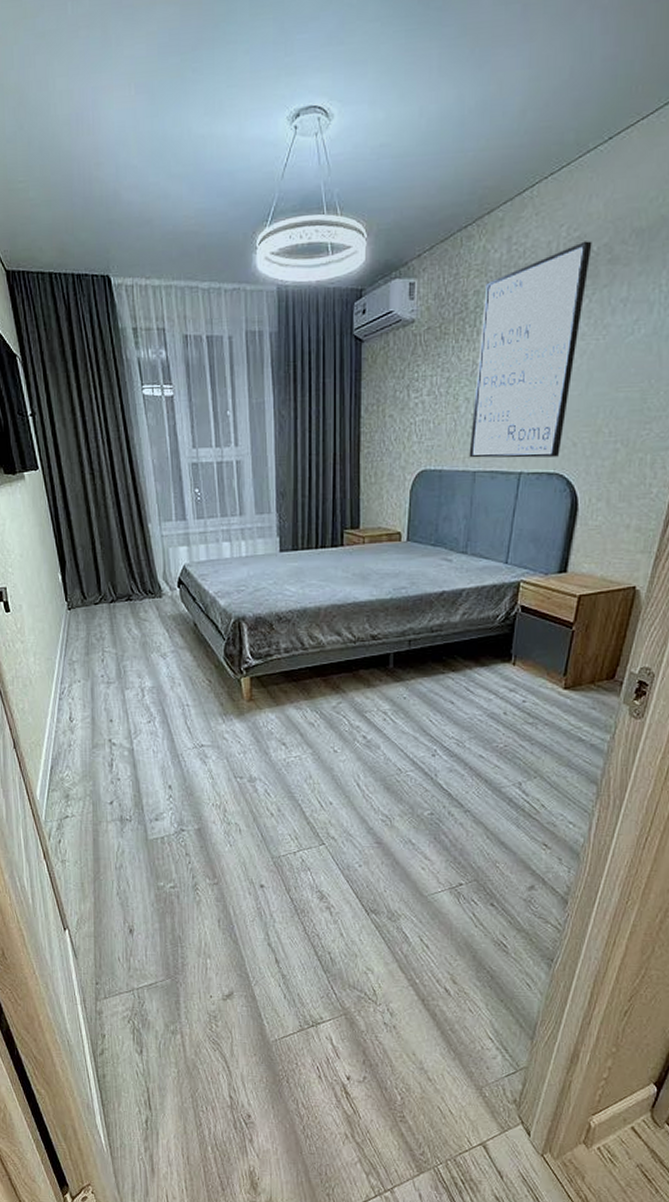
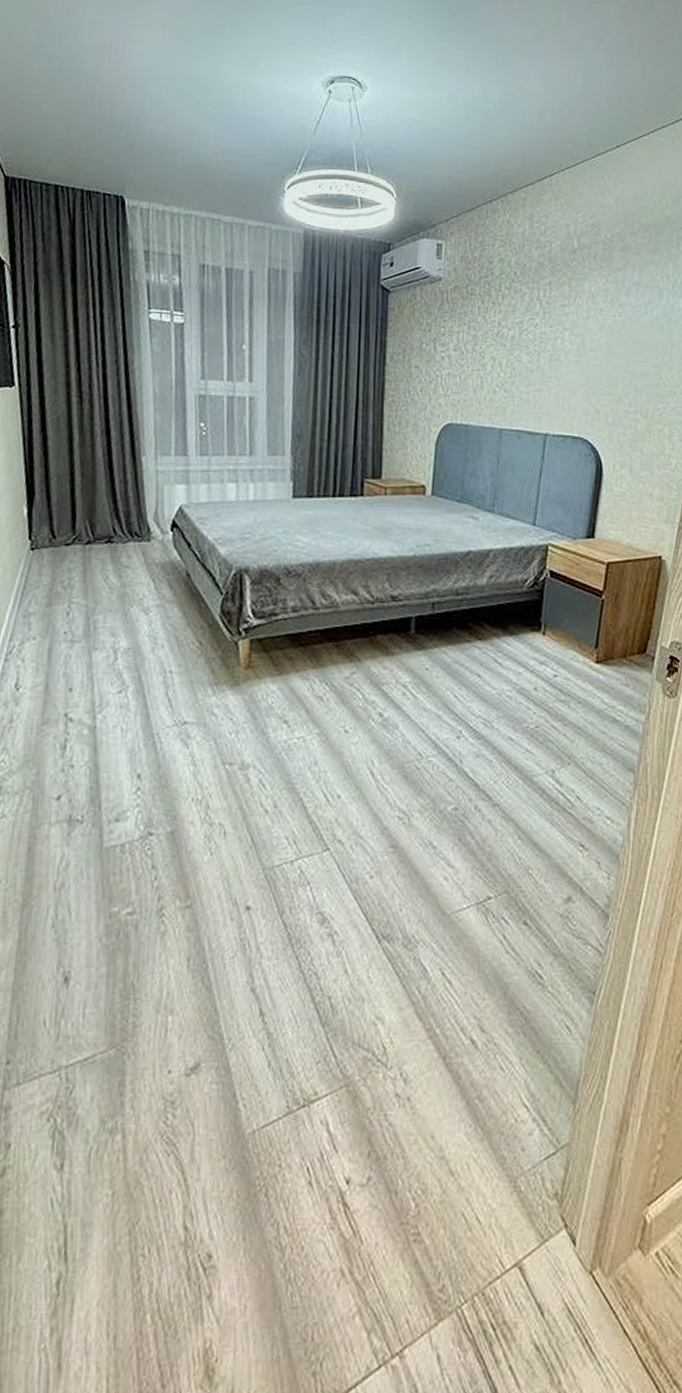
wall art: present [469,241,592,458] -> none [495,228,606,422]

